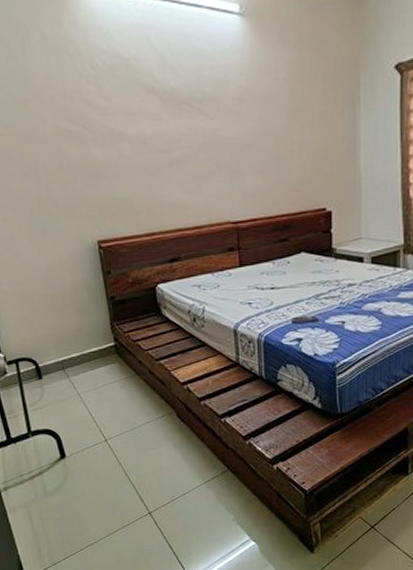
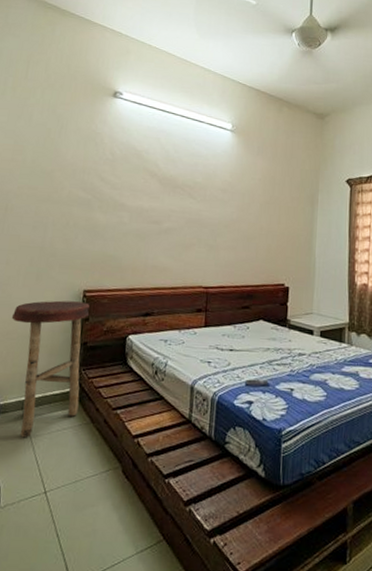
stool: none [26,254,121,394] -> present [11,300,90,437]

